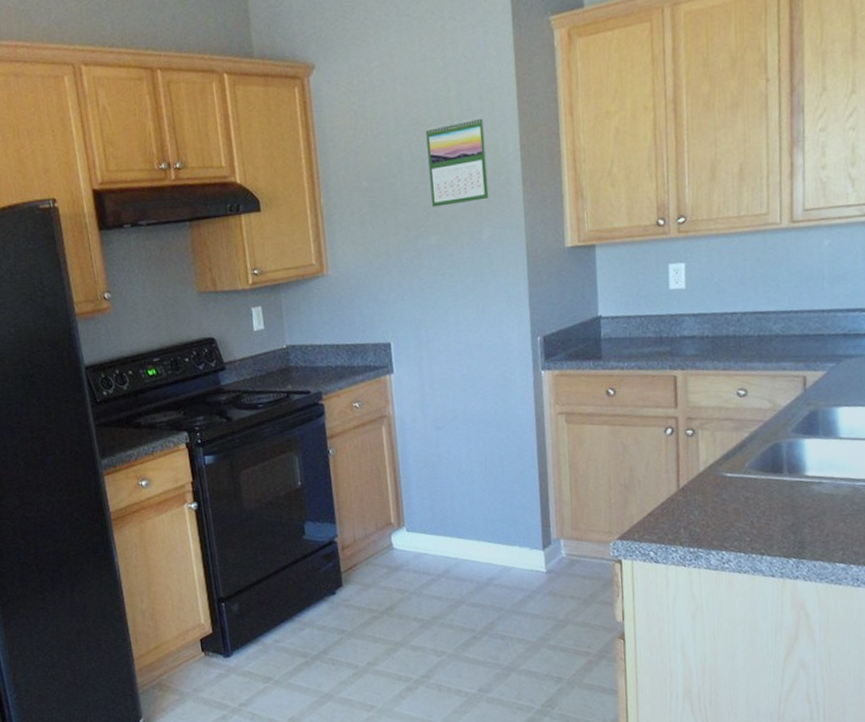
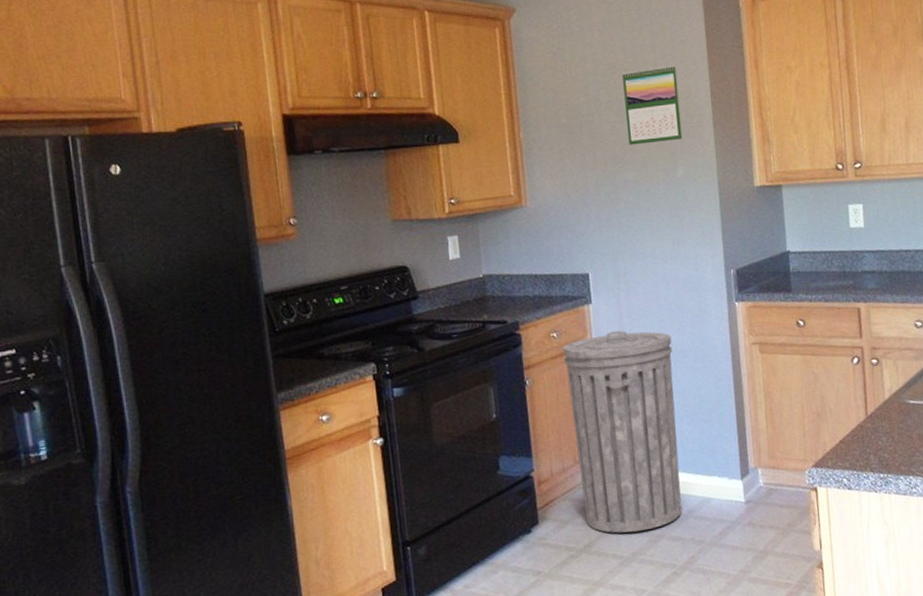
trash can: none [365,400,482,598] -> present [563,330,682,533]

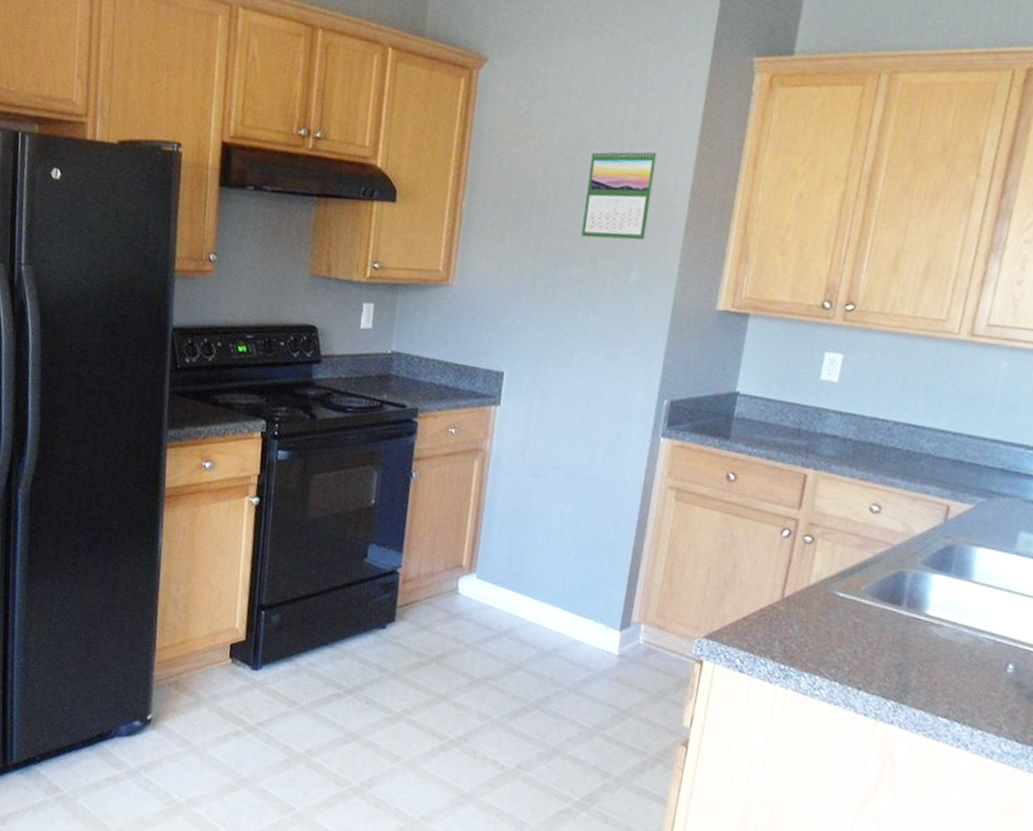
trash can: present [563,330,682,533] -> none [443,440,579,658]

